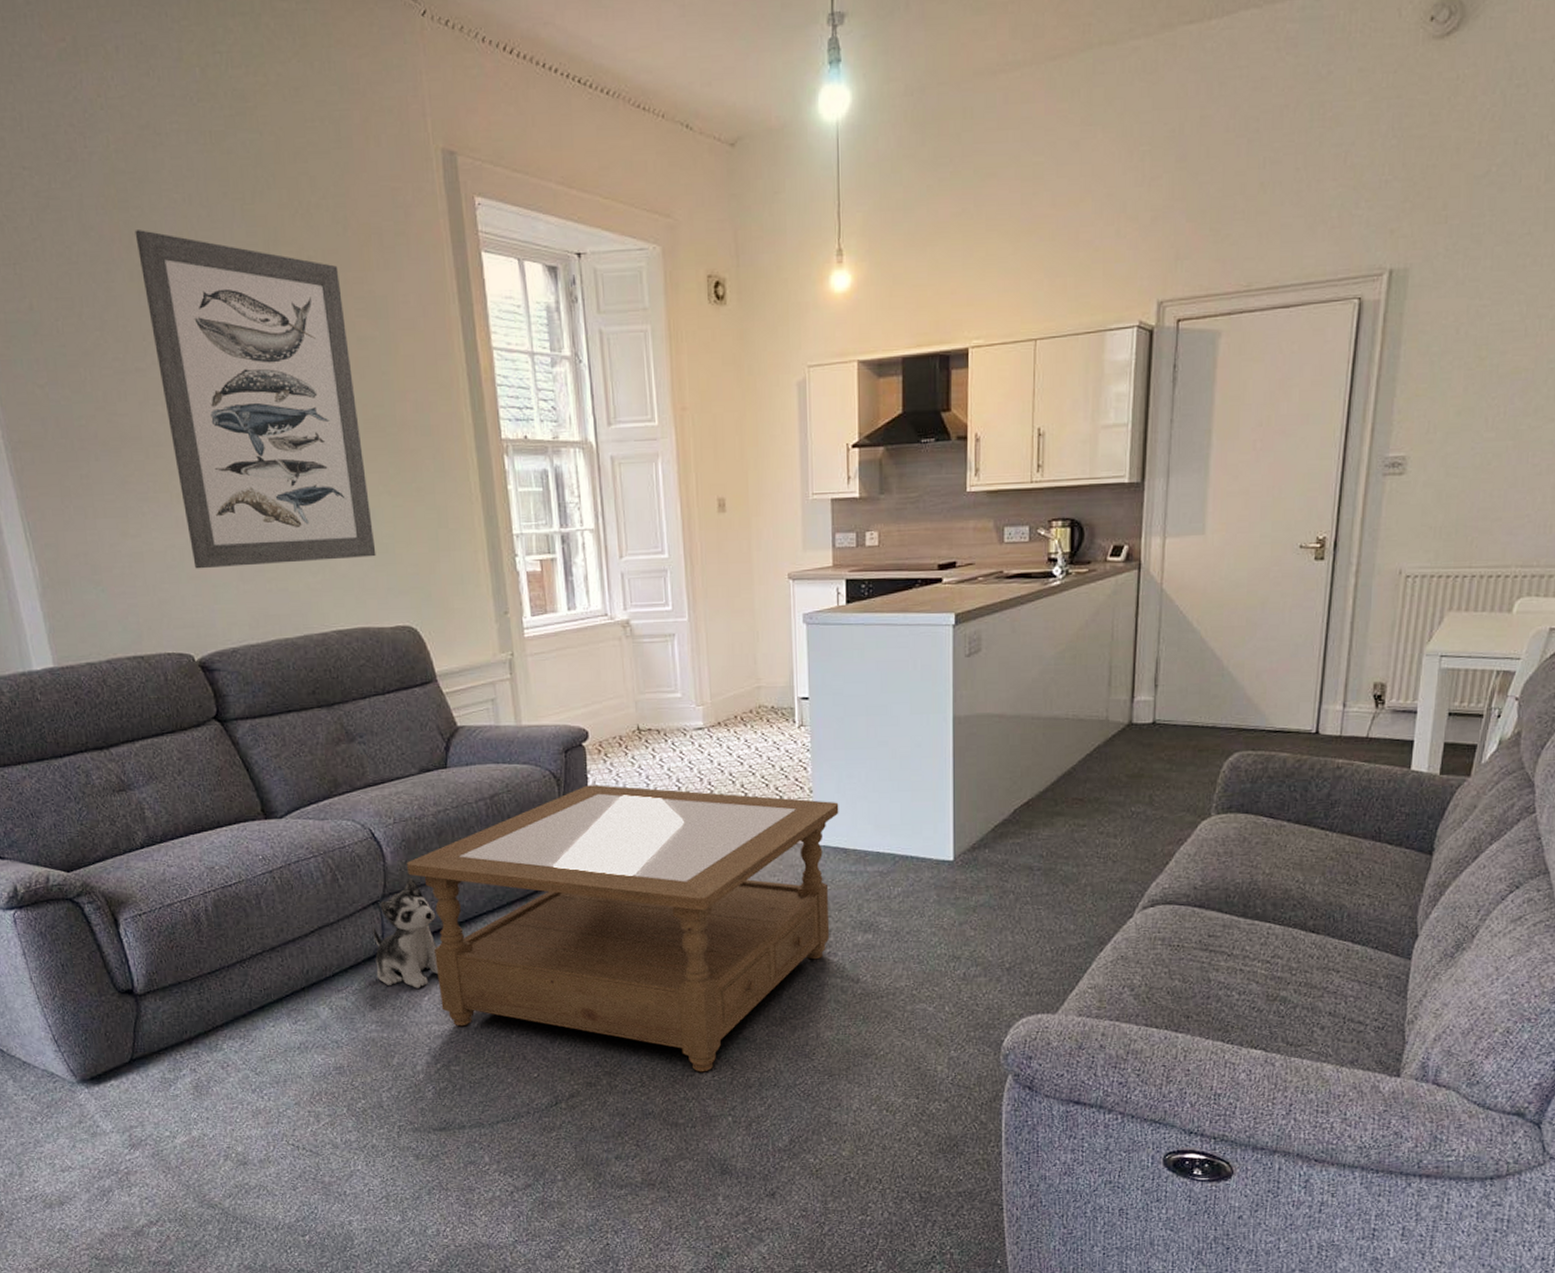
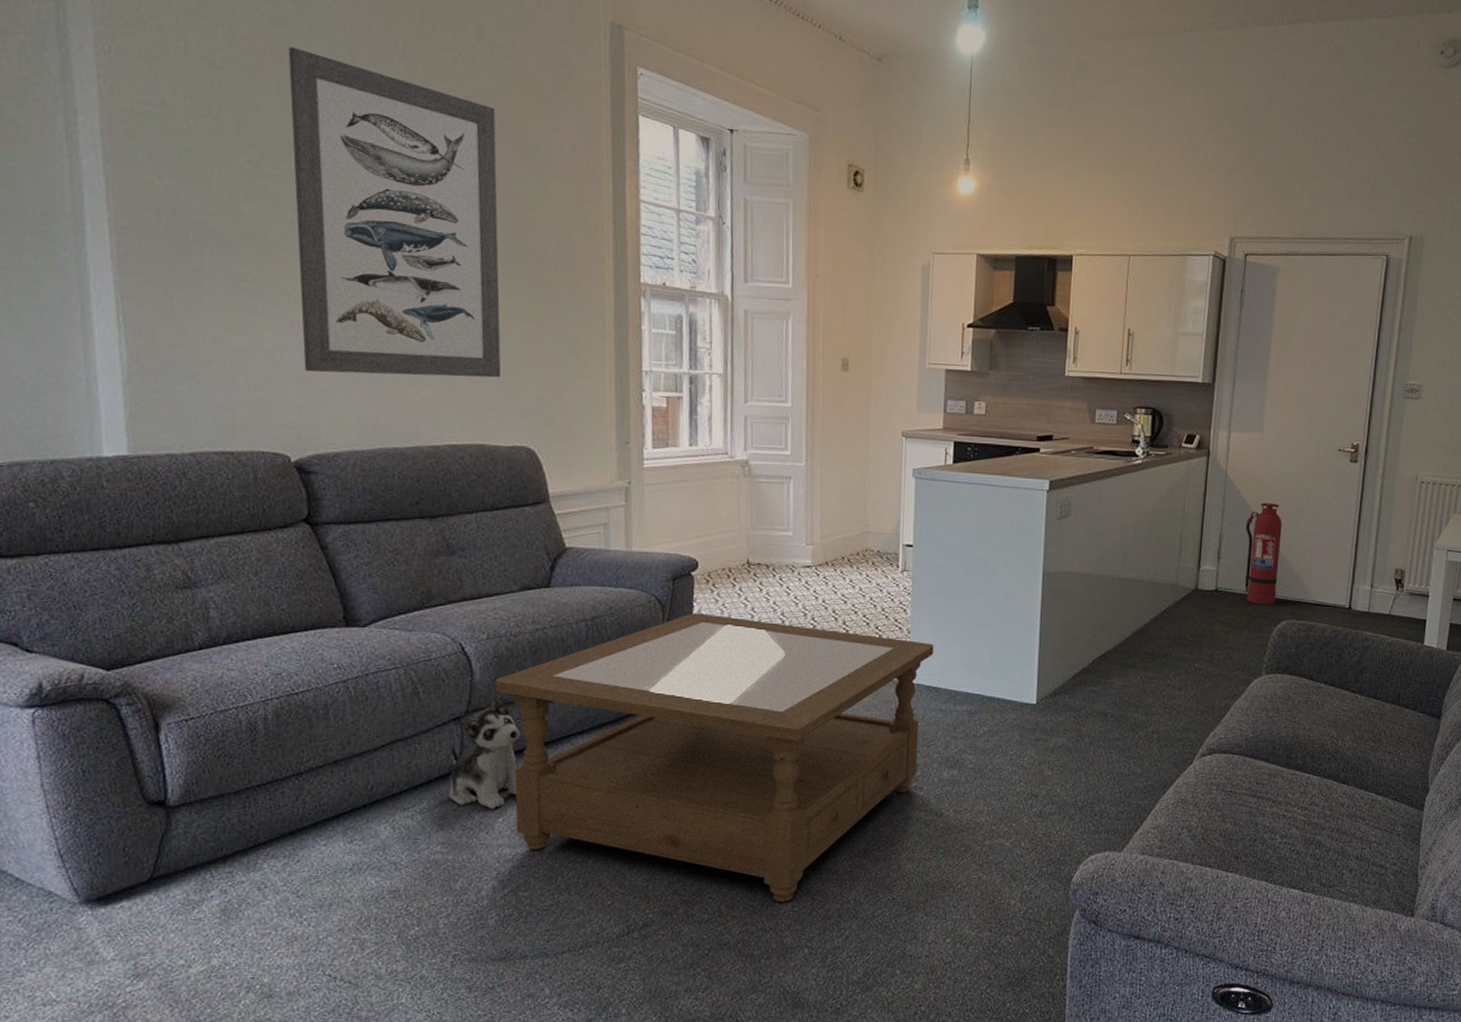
fire extinguisher: none [1187,617,1231,736] -> present [1244,503,1282,605]

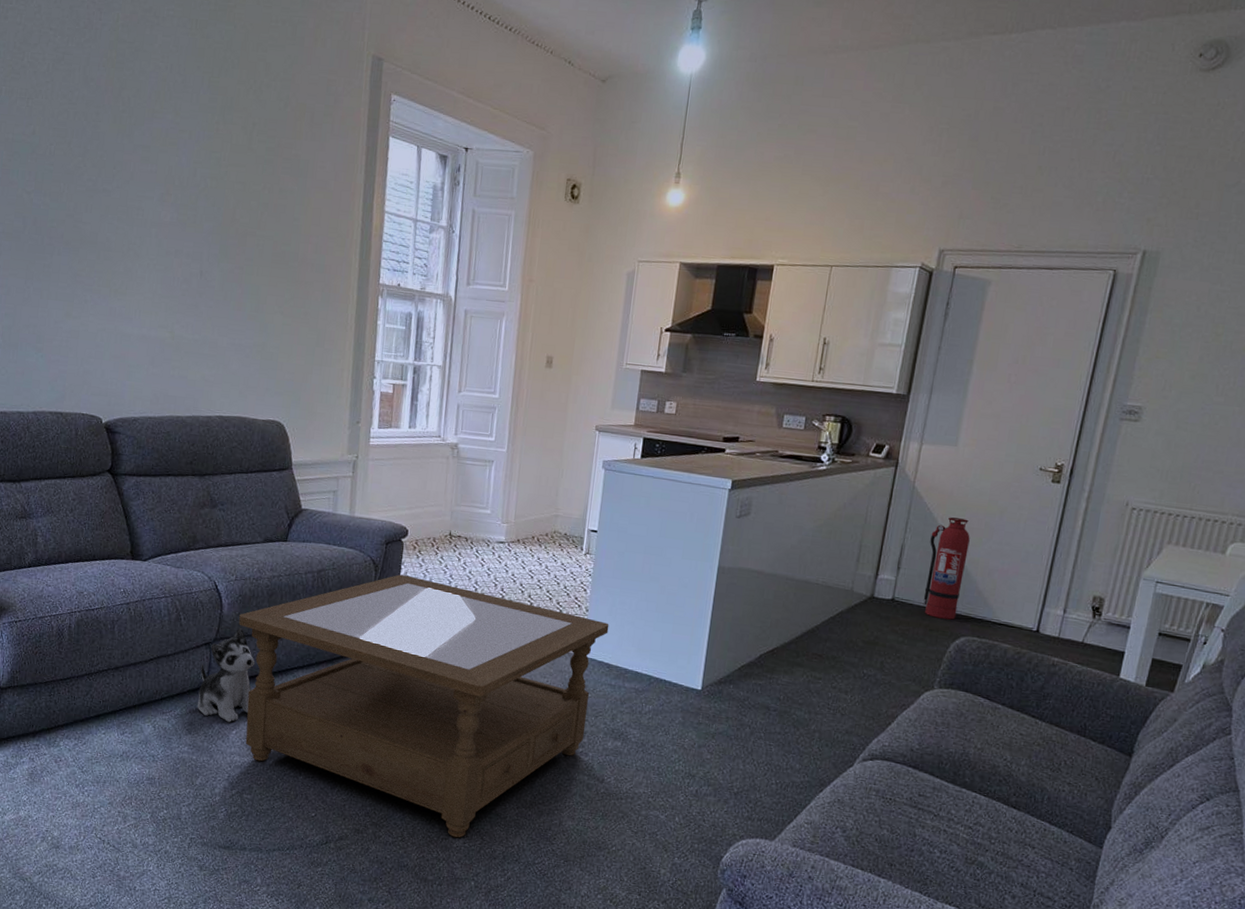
wall art: present [288,47,501,378] -> none [117,85,275,362]

